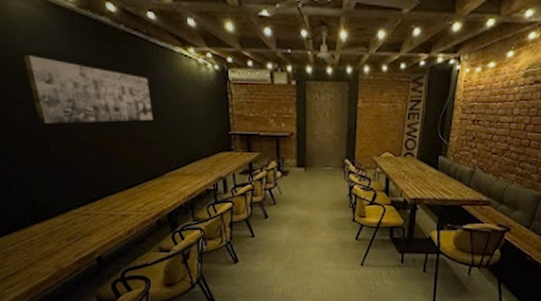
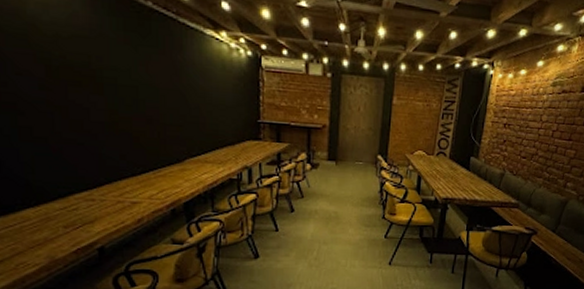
wall art: present [23,55,153,124] -> none [33,24,176,103]

